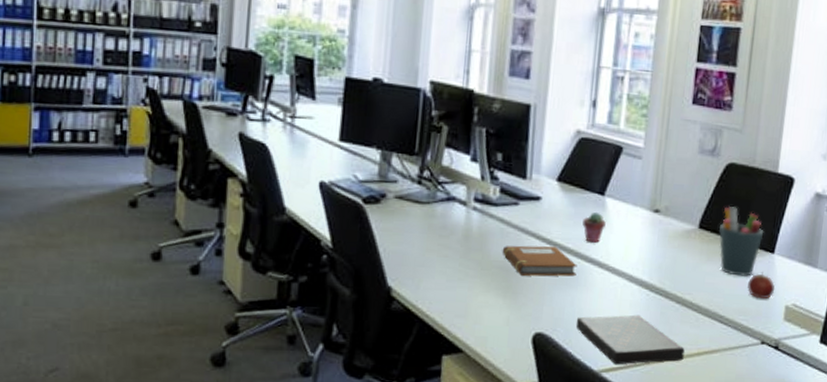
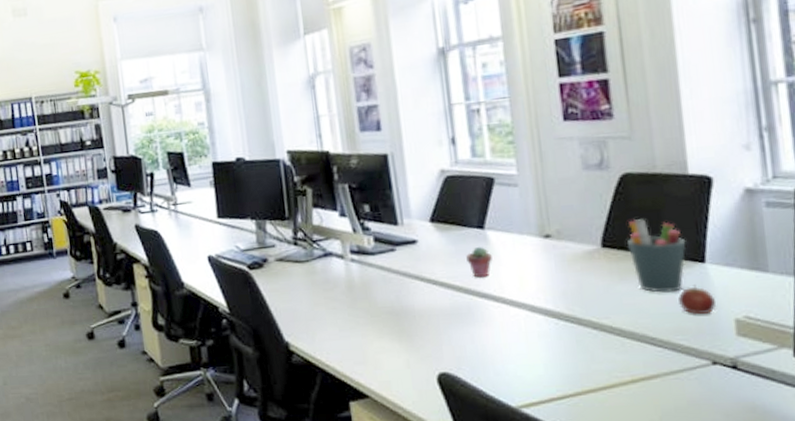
notebook: present [502,245,577,276] -> none [387,285,471,318]
book: present [575,314,685,365] -> none [480,345,616,400]

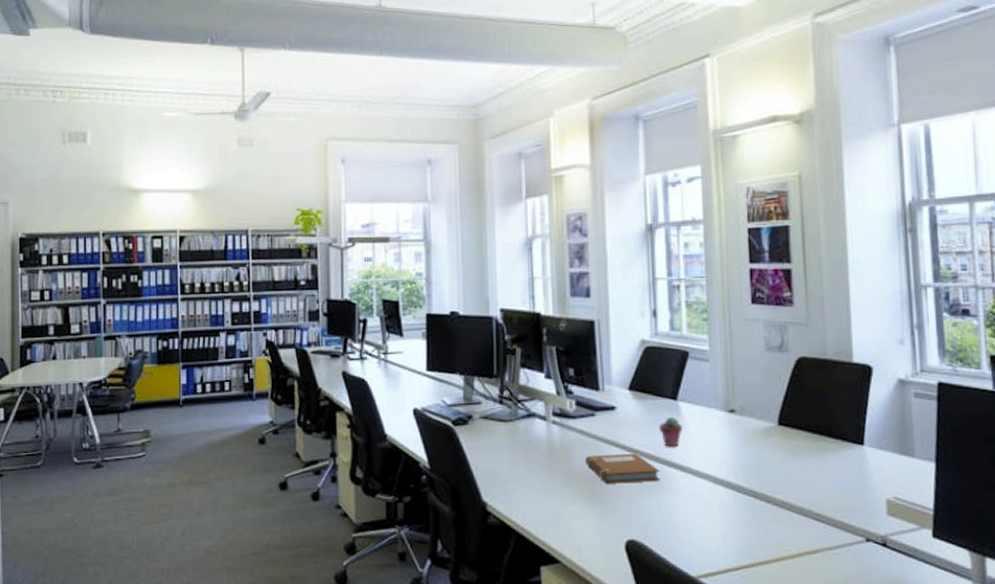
notebook: none [387,285,471,318] -> present [585,453,660,484]
pen holder: present [627,219,686,293] -> none [800,401,849,471]
apple: present [678,285,716,314] -> none [841,465,871,493]

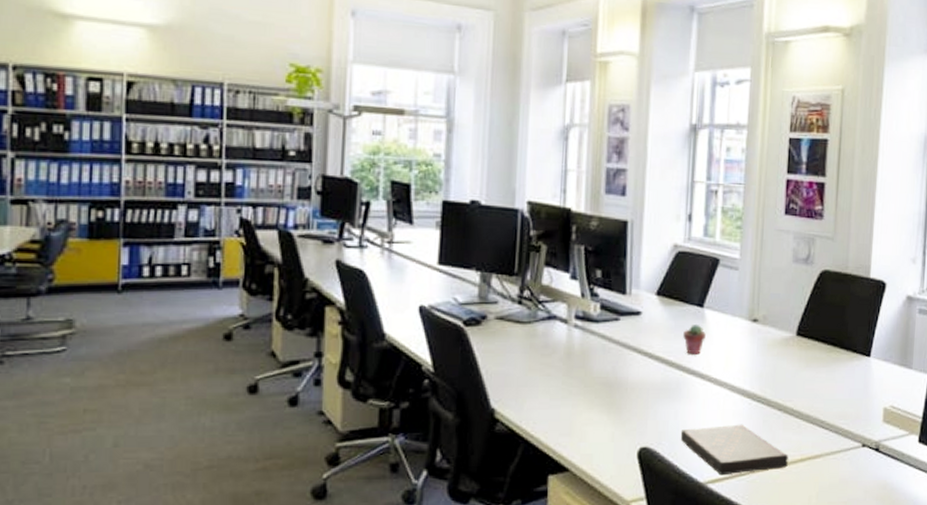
notebook: present [585,453,660,484] -> none [604,359,680,391]
book: none [666,517,784,570] -> present [680,424,788,476]

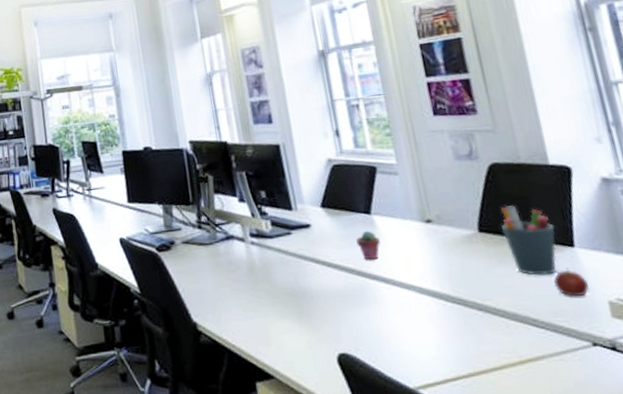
book: present [680,424,788,476] -> none [376,326,506,381]
pen holder: none [816,313,860,381] -> present [501,205,557,275]
apple: none [846,376,872,401] -> present [554,268,589,296]

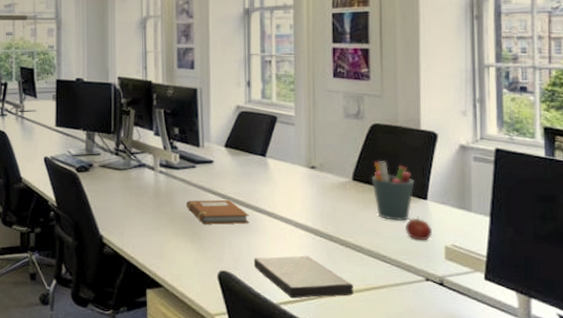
notebook: none [286,267,364,299] -> present [186,199,249,225]
potted succulent: present [356,230,380,260] -> none [250,170,270,196]
book: none [376,326,506,381] -> present [253,255,353,299]

